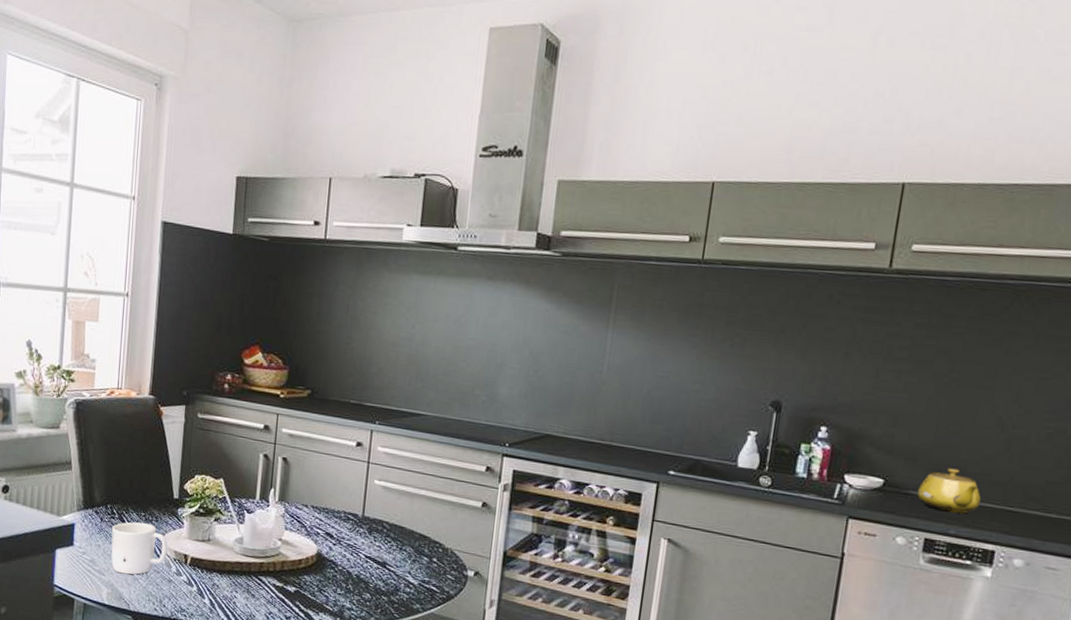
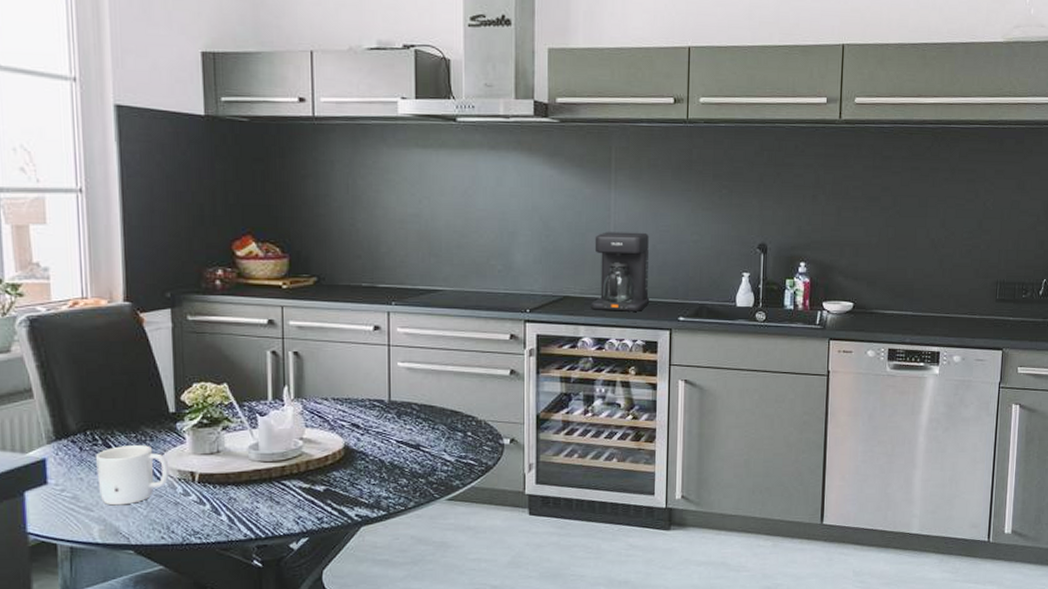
coffee maker: none [573,372,645,459] -> present [591,232,650,311]
teapot: present [916,468,982,514] -> none [878,287,926,324]

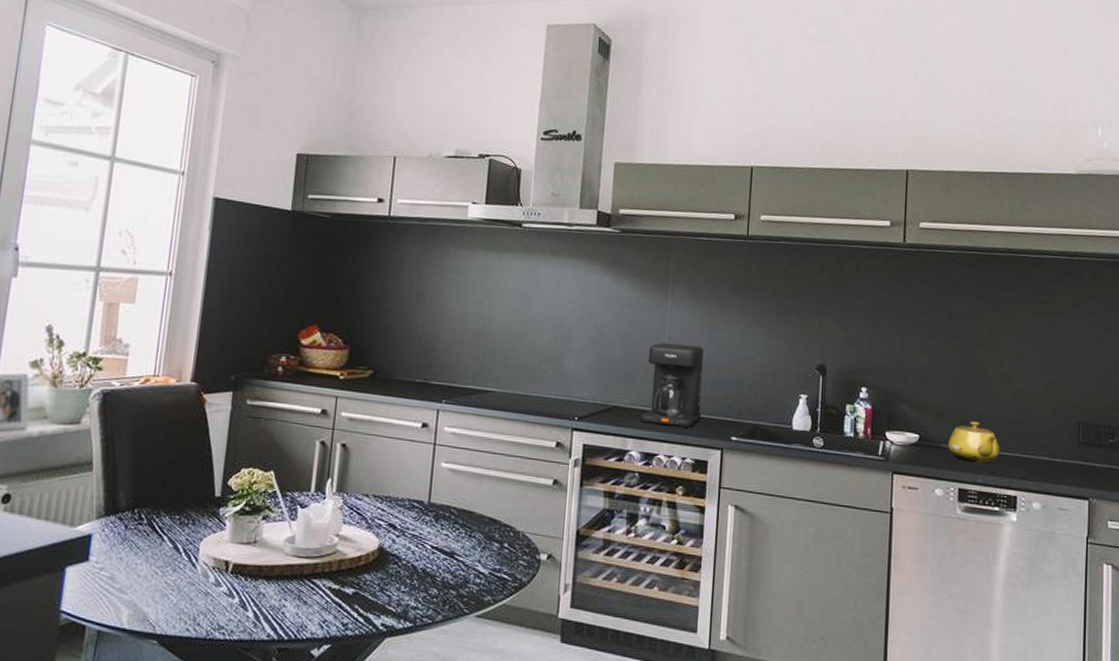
mug: present [95,444,170,506] -> none [135,526,206,591]
teapot: none [878,287,926,324] -> present [947,421,1000,463]

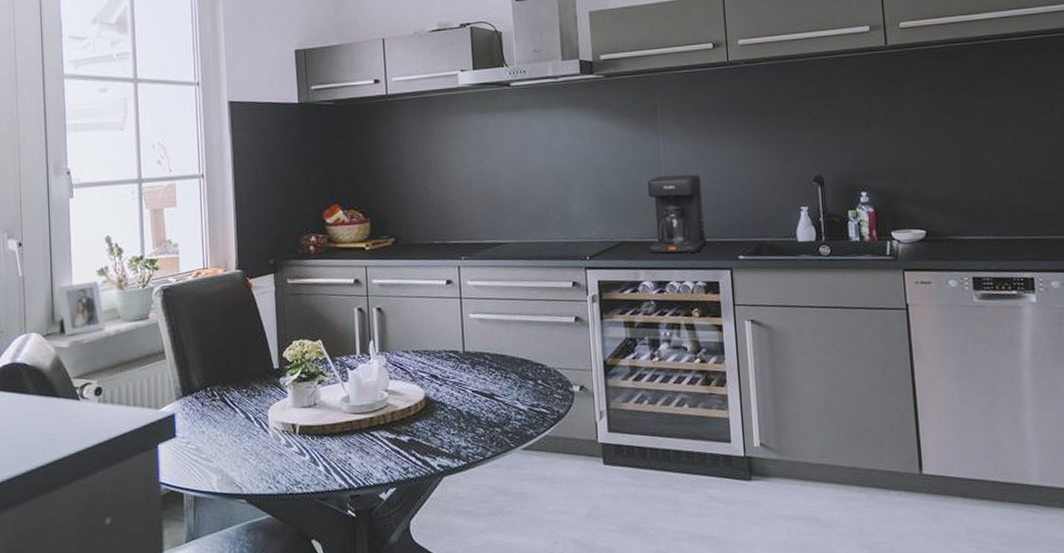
teapot: present [947,421,1000,463] -> none [955,210,1011,250]

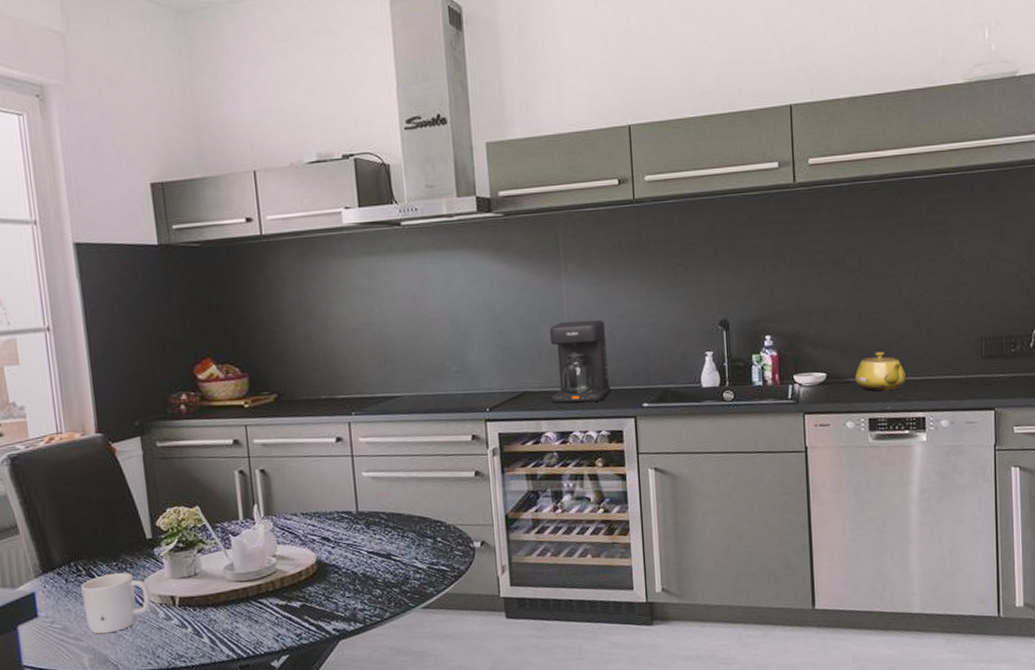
mug: none [213,399,275,457] -> present [80,572,151,634]
teapot: none [955,210,1011,250] -> present [854,351,907,392]

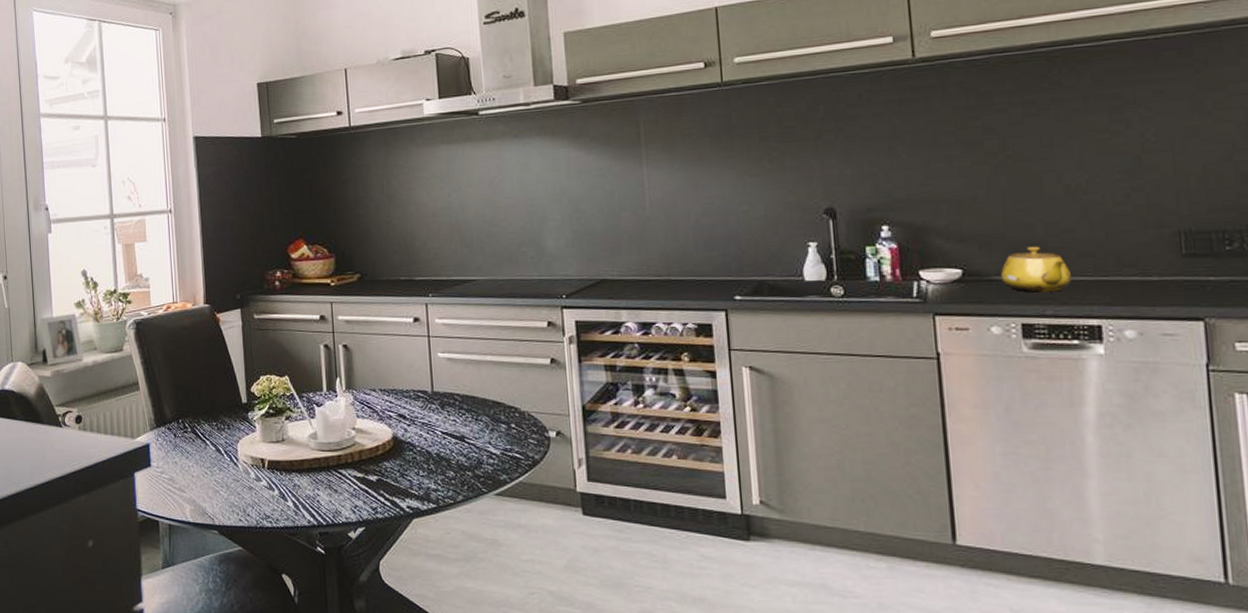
mug: present [80,572,151,634] -> none [185,432,244,488]
coffee maker: present [549,319,612,404] -> none [629,206,699,293]

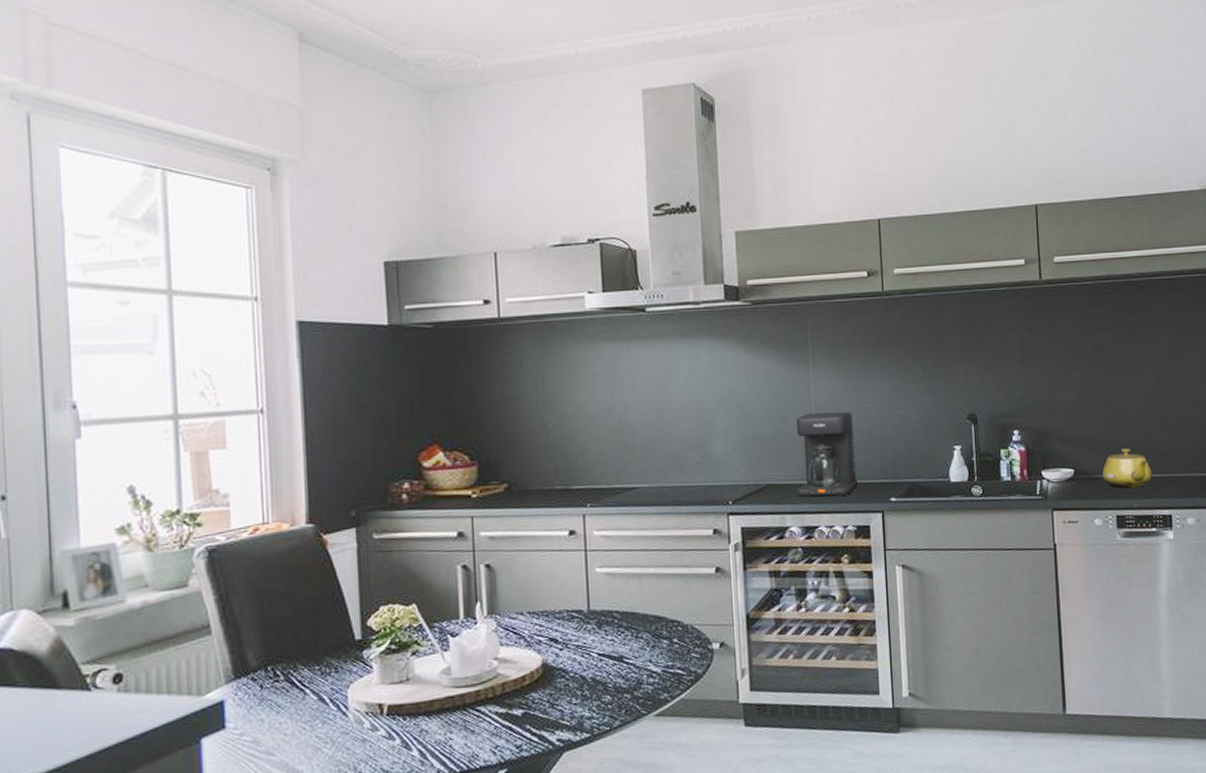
coffee maker: none [629,206,699,293] -> present [796,411,859,497]

